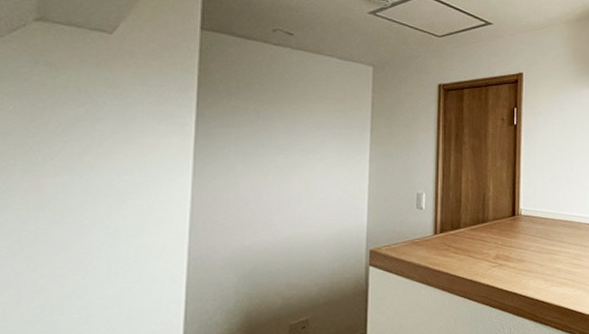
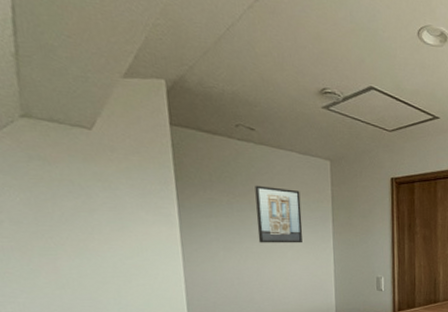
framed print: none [284,92,337,156] -> present [255,185,303,243]

